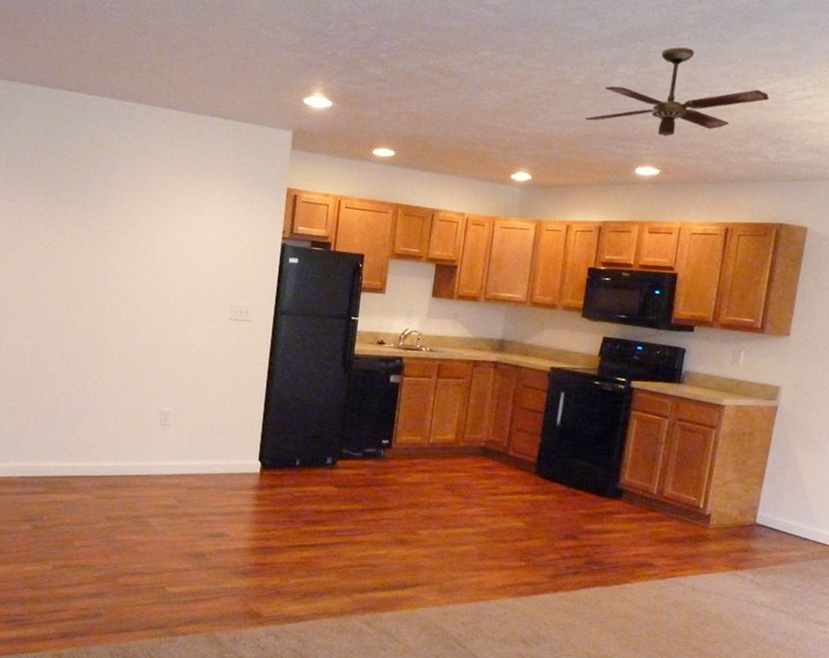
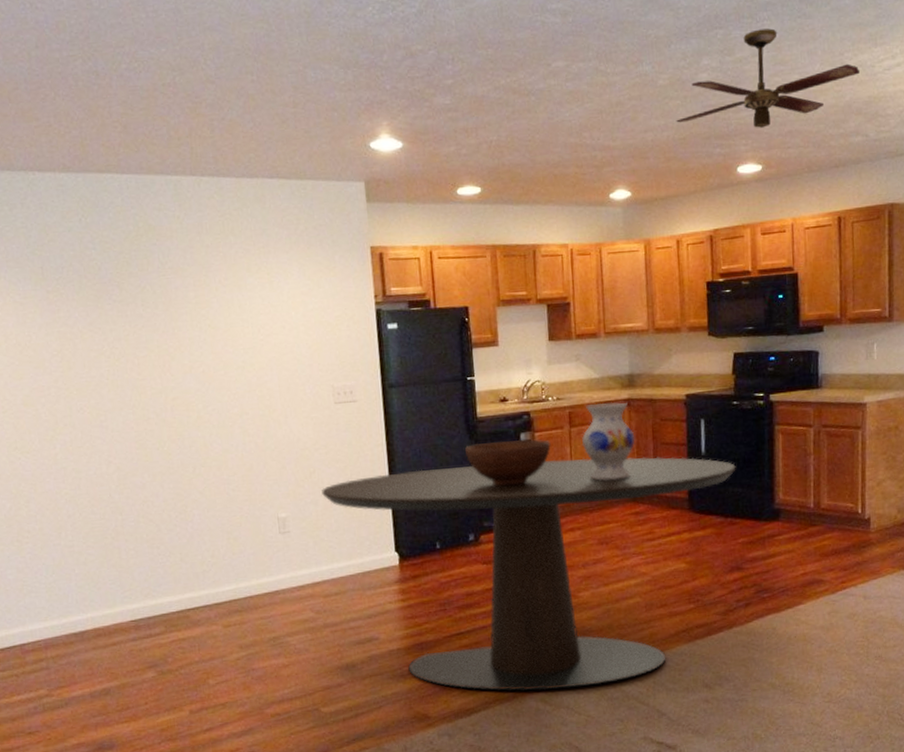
dining table: none [204,389,588,620] -> present [322,456,736,691]
fruit bowl: none [337,377,417,422] -> present [464,439,551,486]
vase: none [446,360,496,434] -> present [582,402,635,481]

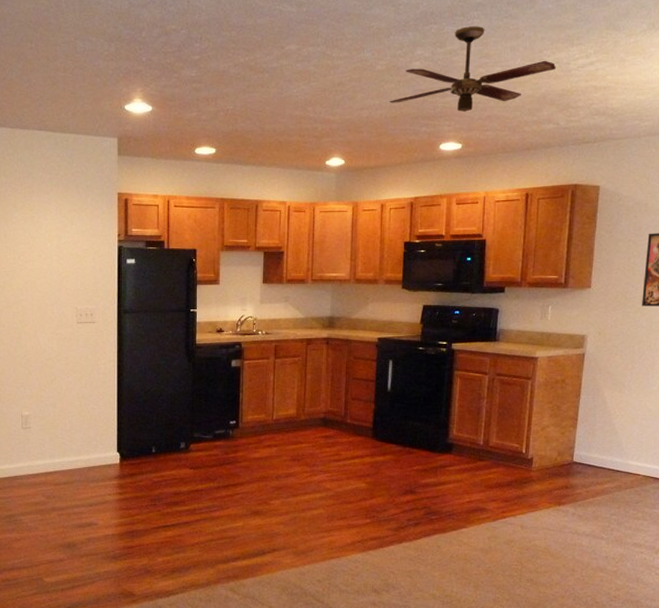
dining table: present [322,456,736,691] -> none [60,384,417,581]
fruit bowl: present [464,439,551,486] -> none [183,365,257,404]
vase: present [582,402,635,481] -> none [284,340,331,406]

